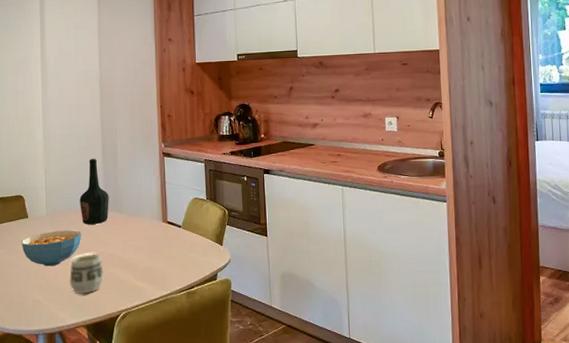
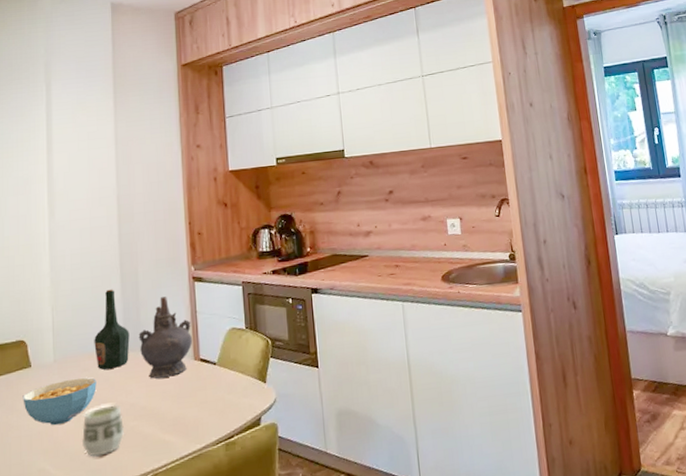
ceremonial vessel: none [116,168,162,235] -> present [138,296,193,379]

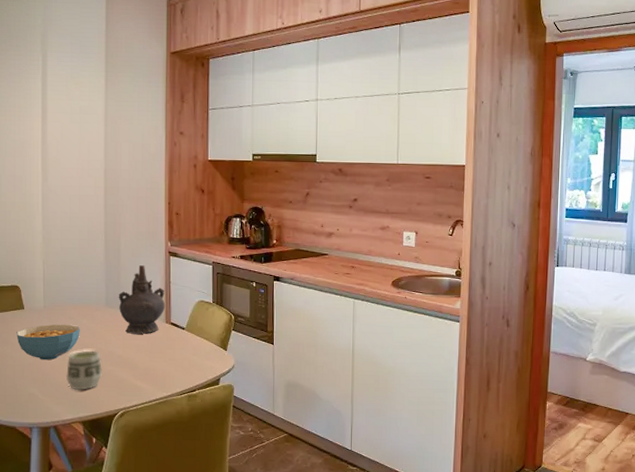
bottle: present [94,289,130,370] -> none [79,252,110,320]

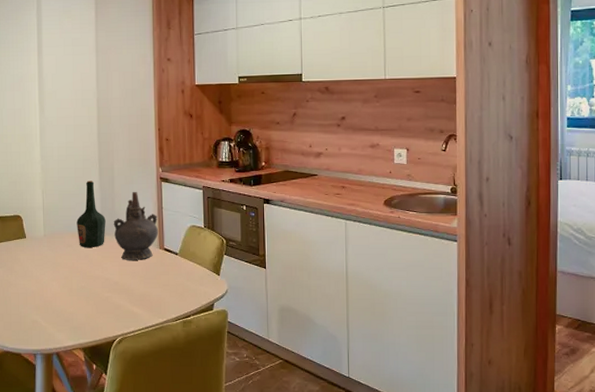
cereal bowl: present [16,325,80,361] -> none [19,253,78,288]
cup: present [66,350,102,390] -> none [67,277,100,317]
bottle: none [79,252,110,320] -> present [76,180,106,247]

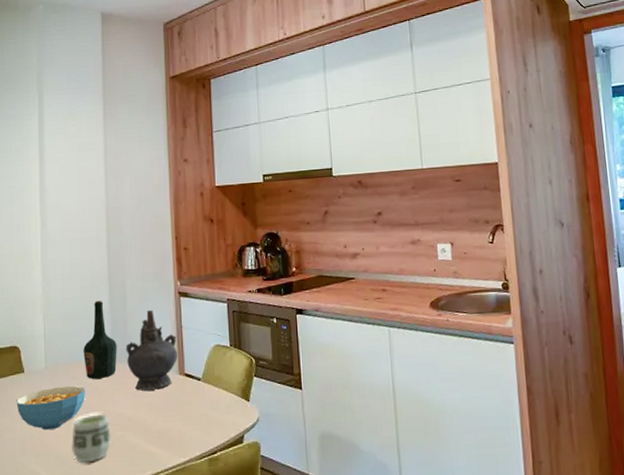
cereal bowl: none [19,253,78,288] -> present [16,386,85,431]
cup: none [67,277,100,317] -> present [72,414,111,463]

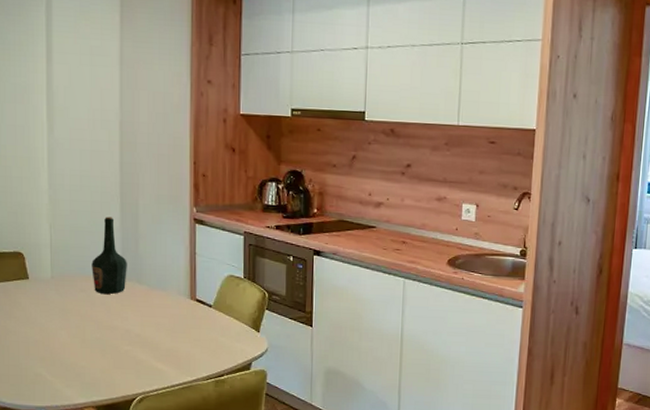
cereal bowl: present [16,386,85,431] -> none [20,297,93,338]
cup: present [72,414,111,463] -> none [78,327,118,372]
ceremonial vessel: present [126,310,178,391] -> none [136,233,190,311]

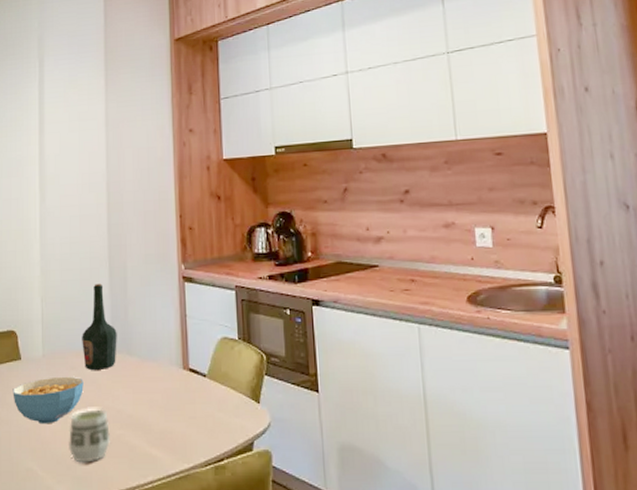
cereal bowl: none [20,297,93,338] -> present [13,377,84,425]
cup: none [78,327,118,372] -> present [69,409,110,463]

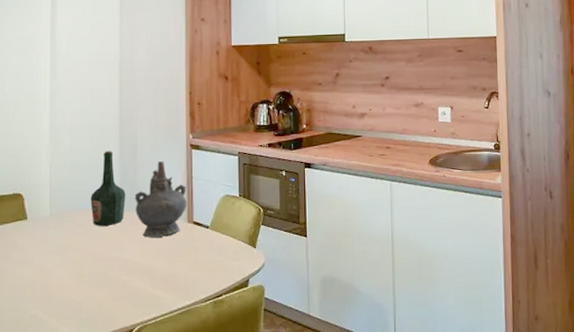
cereal bowl: present [13,377,84,425] -> none [17,233,91,276]
cup: present [69,409,110,463] -> none [75,260,116,307]
ceremonial vessel: none [126,296,182,386] -> present [134,161,188,238]

